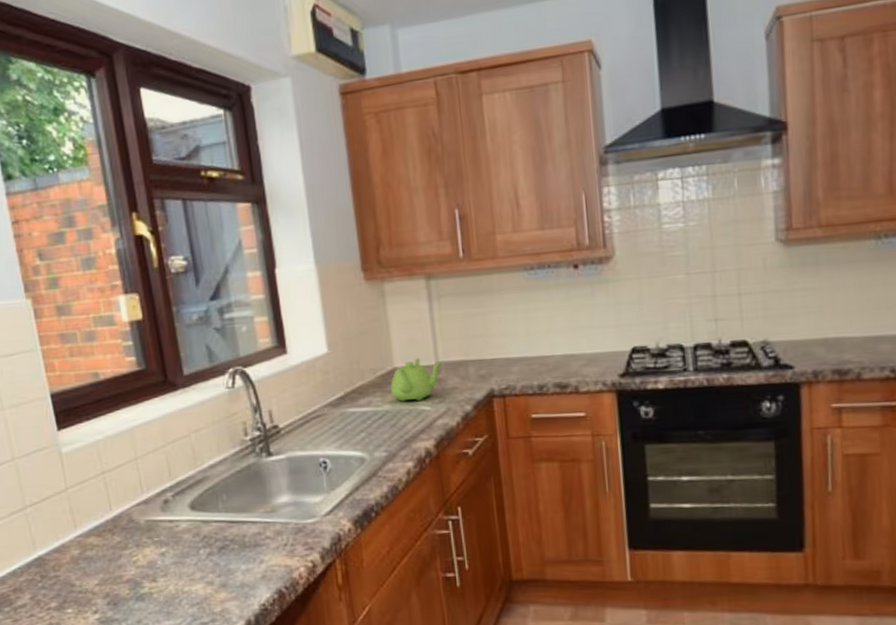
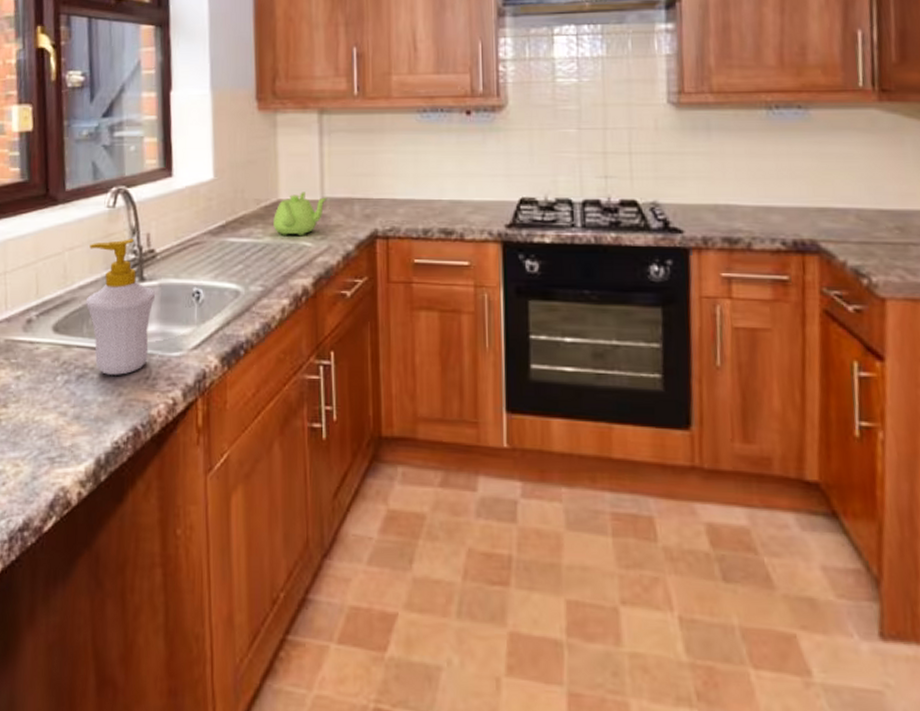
soap bottle: none [214,417,284,545] -> present [85,239,156,375]

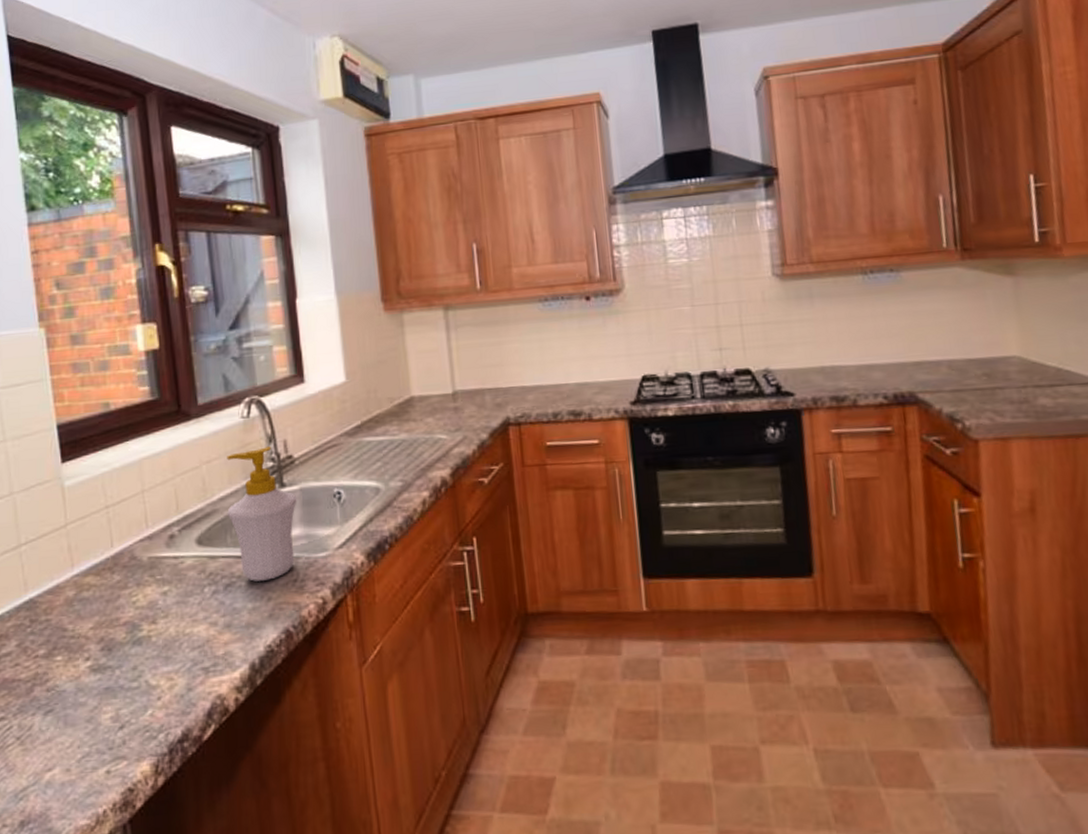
teapot: present [273,192,328,235] -> none [408,387,459,430]

